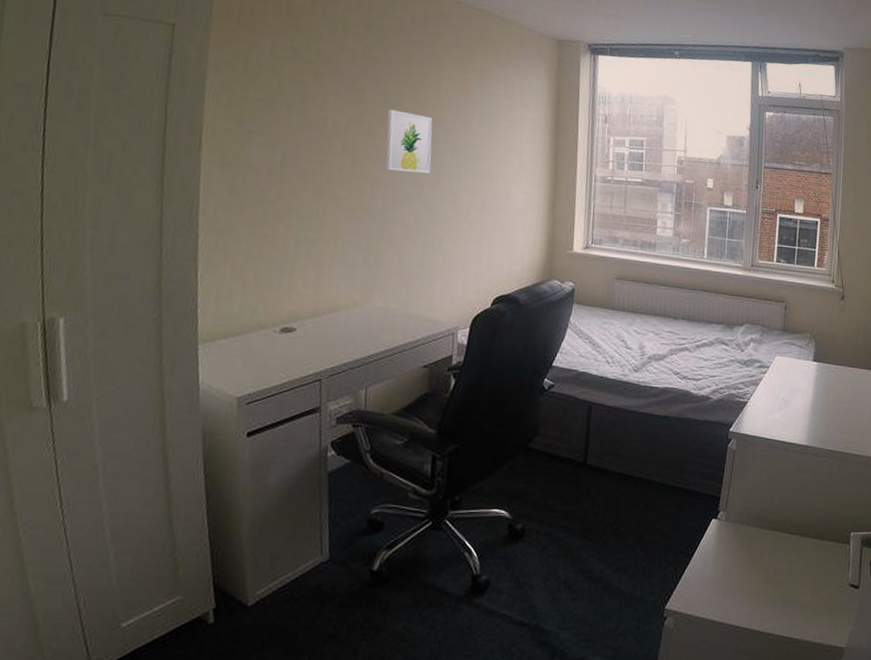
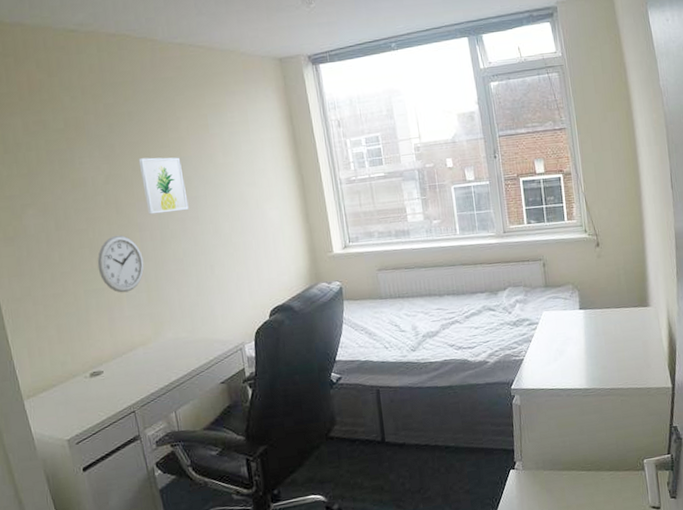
wall clock: none [317,184,369,248] -> present [97,235,144,293]

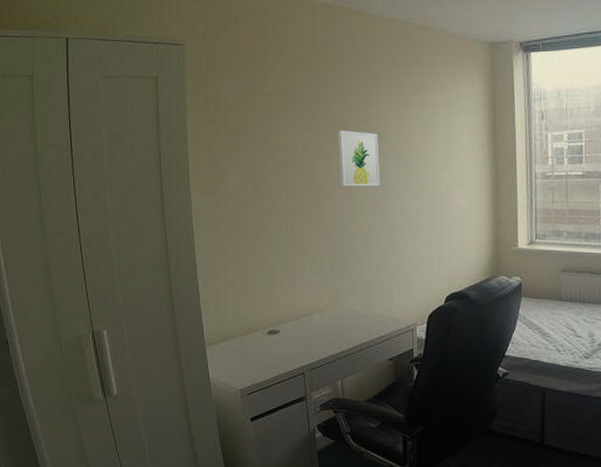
wall clock: present [97,235,144,293] -> none [287,203,331,259]

